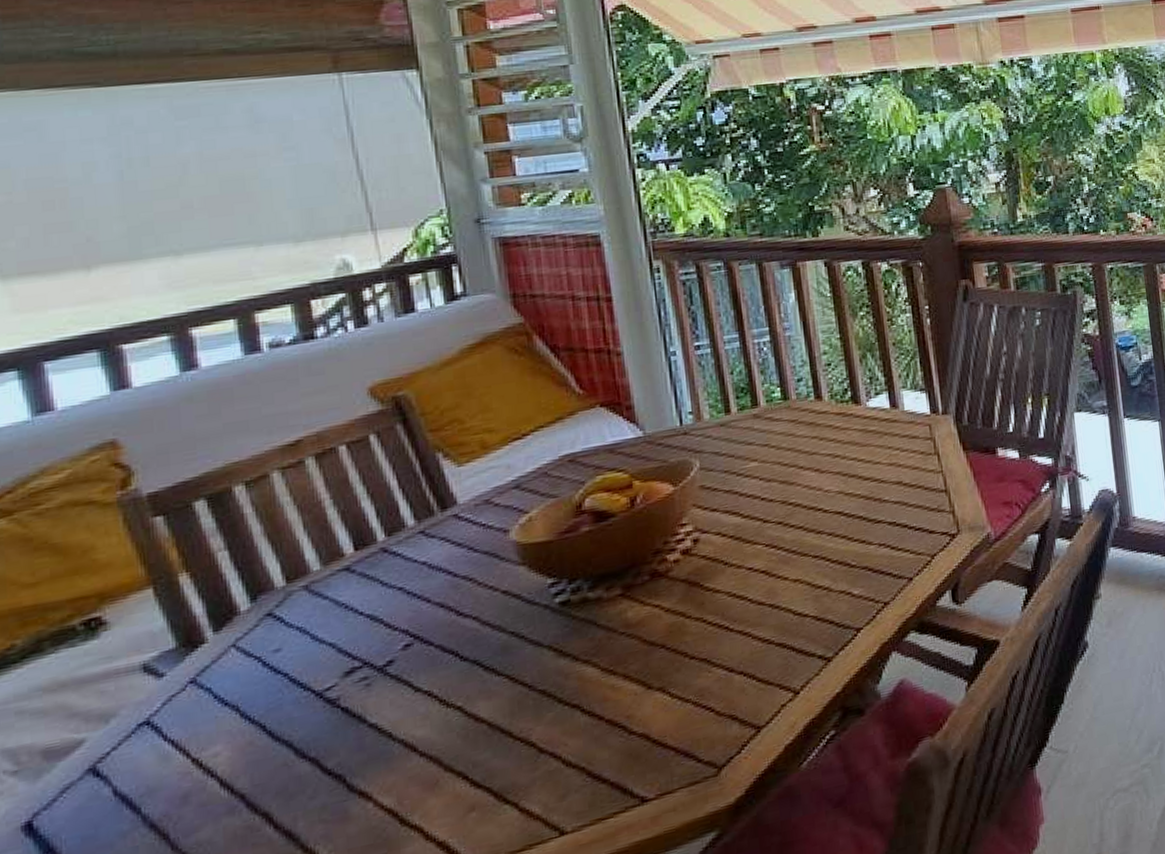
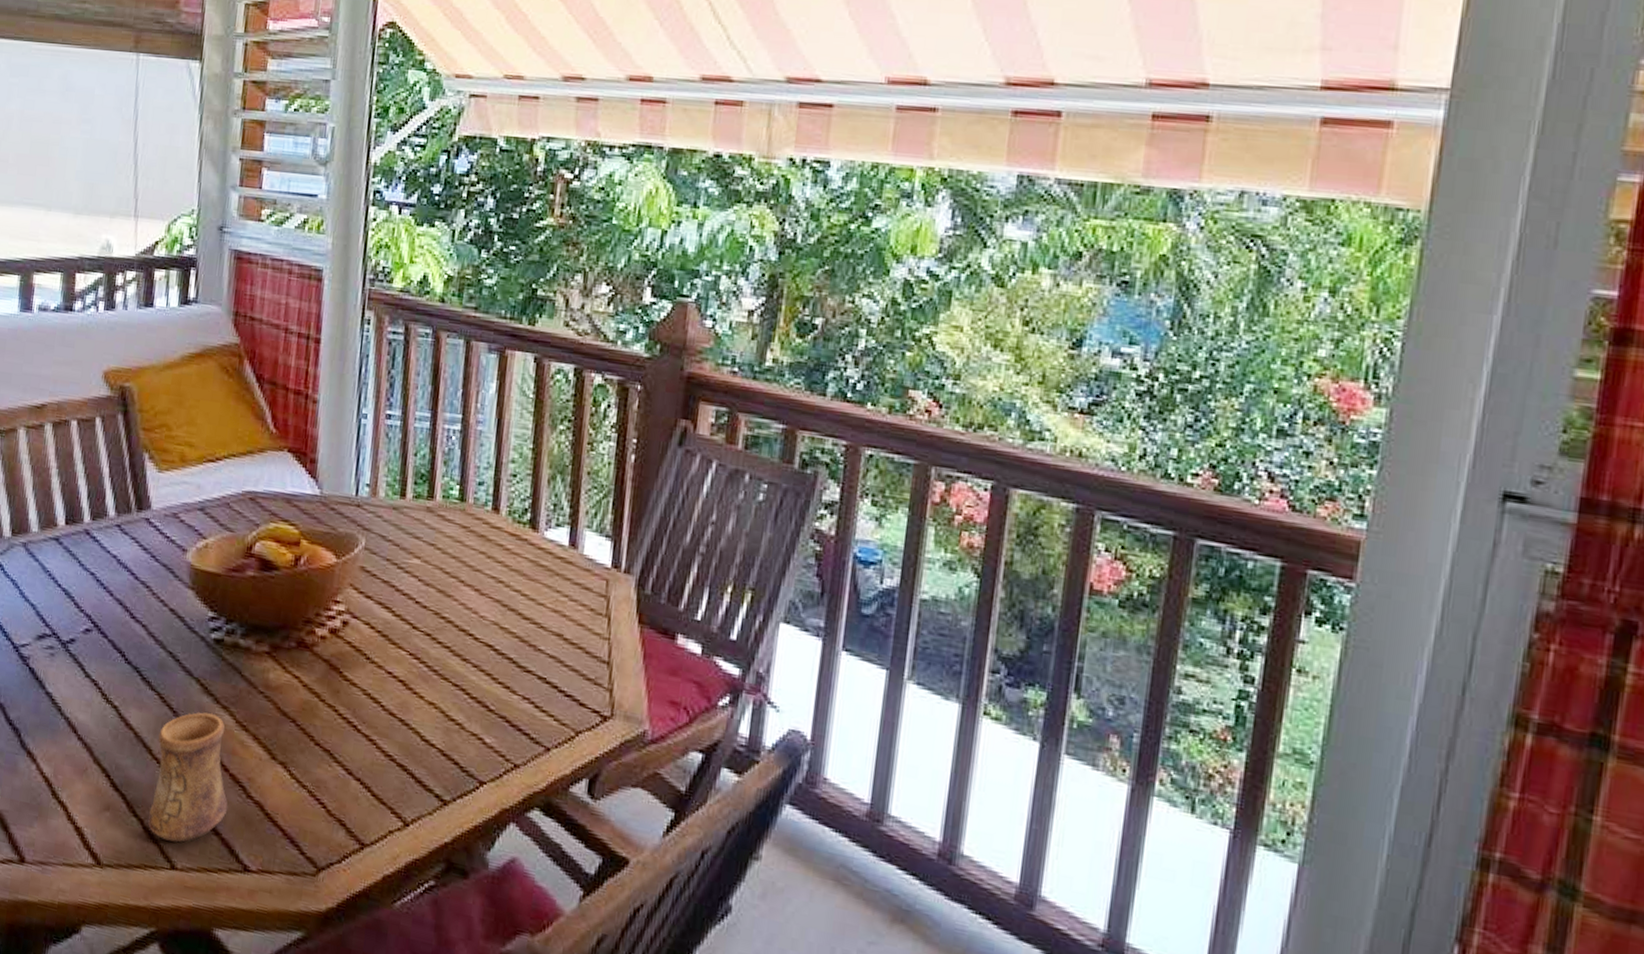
cup: none [515,671,611,812] -> present [147,712,228,843]

